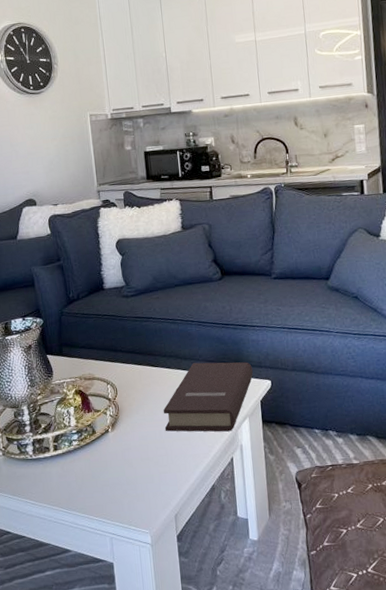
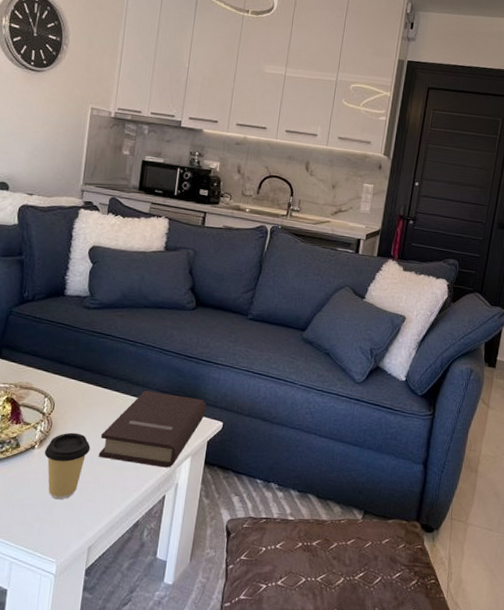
coffee cup: none [117,412,157,476] -> present [44,432,91,500]

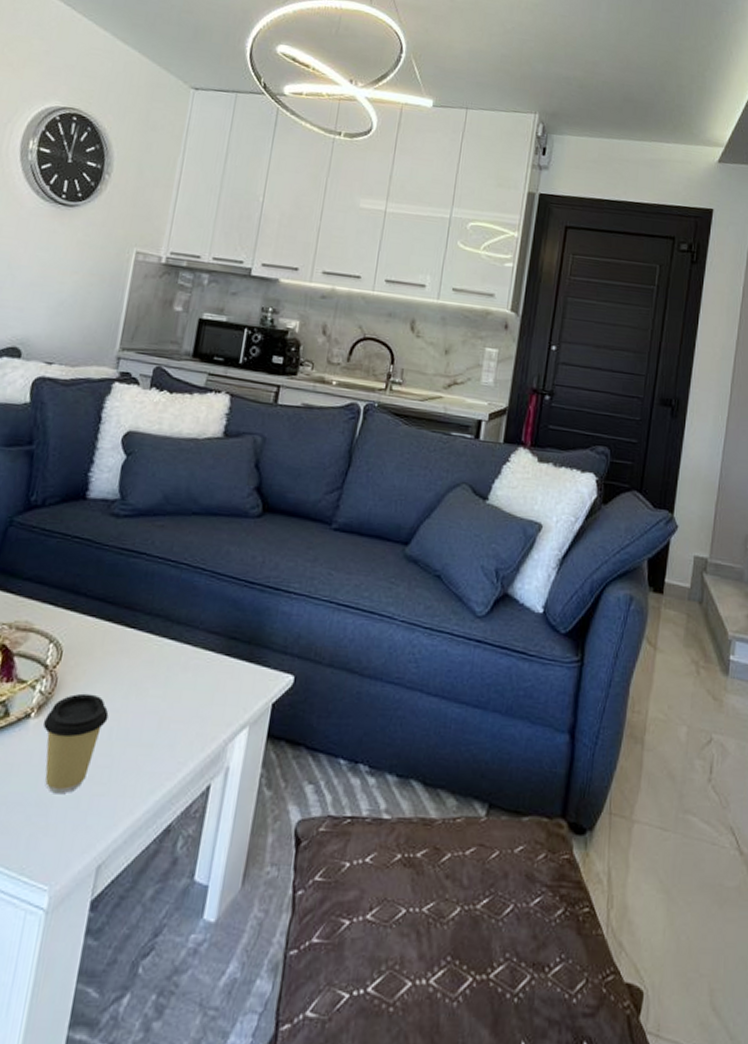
book: present [98,390,207,468] -> none [118,631,273,744]

